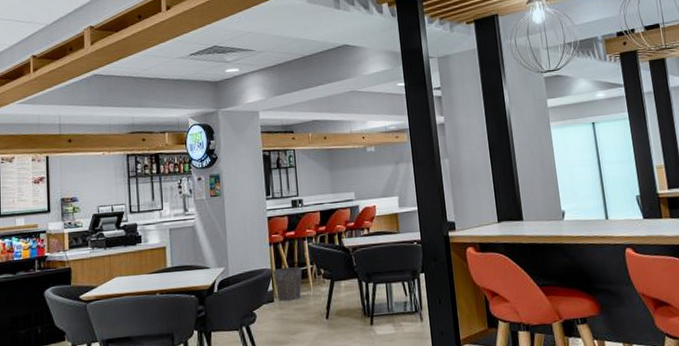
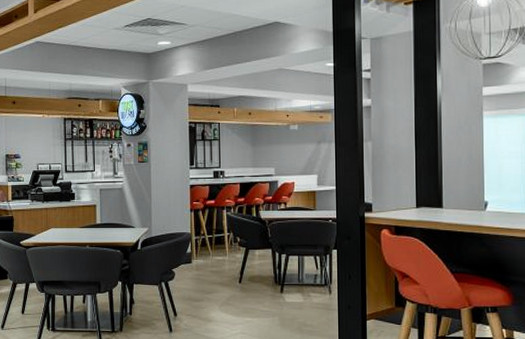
waste bin: present [272,267,302,301] -> none [192,233,220,263]

